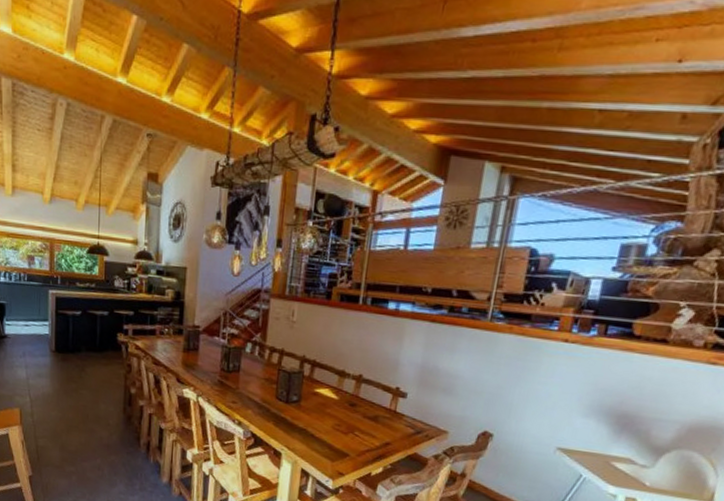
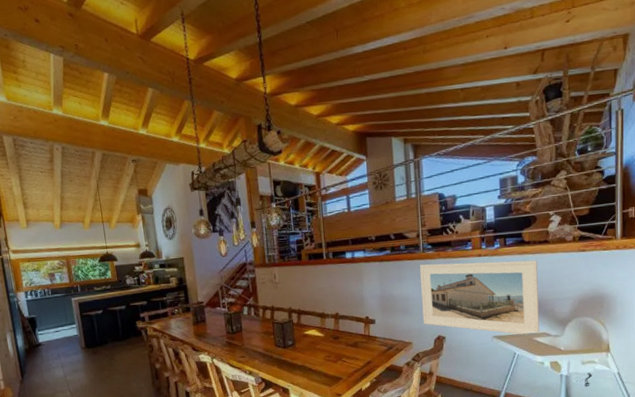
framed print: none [469,337,644,457] -> present [420,260,539,336]

